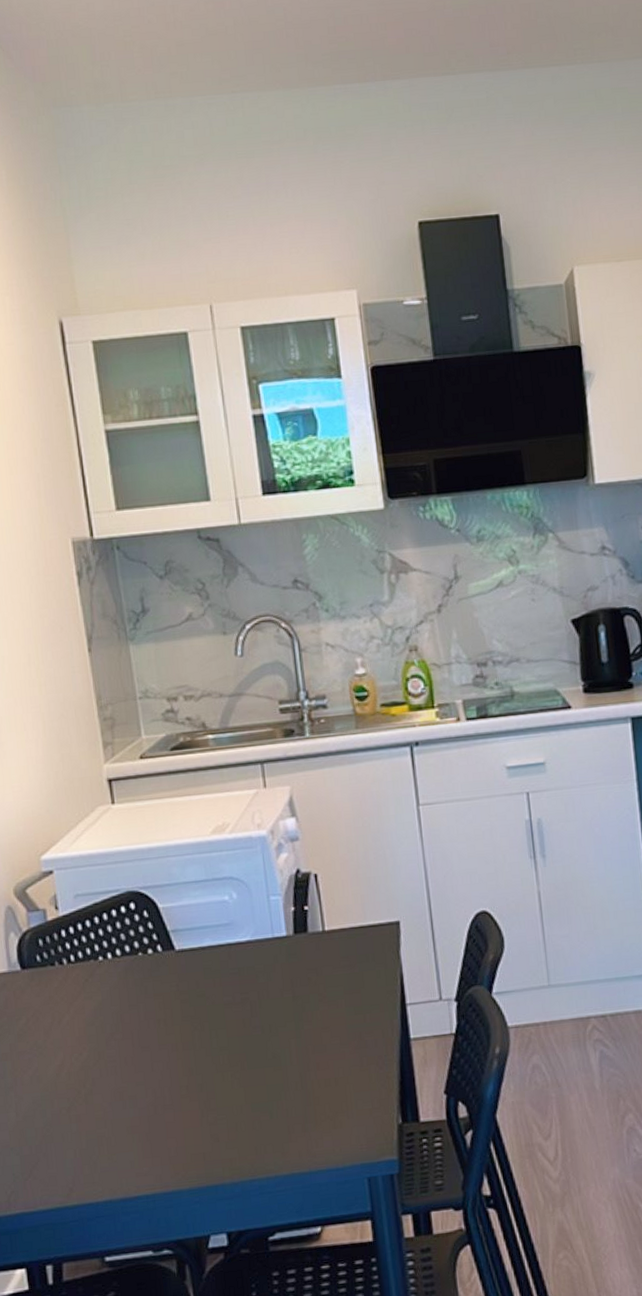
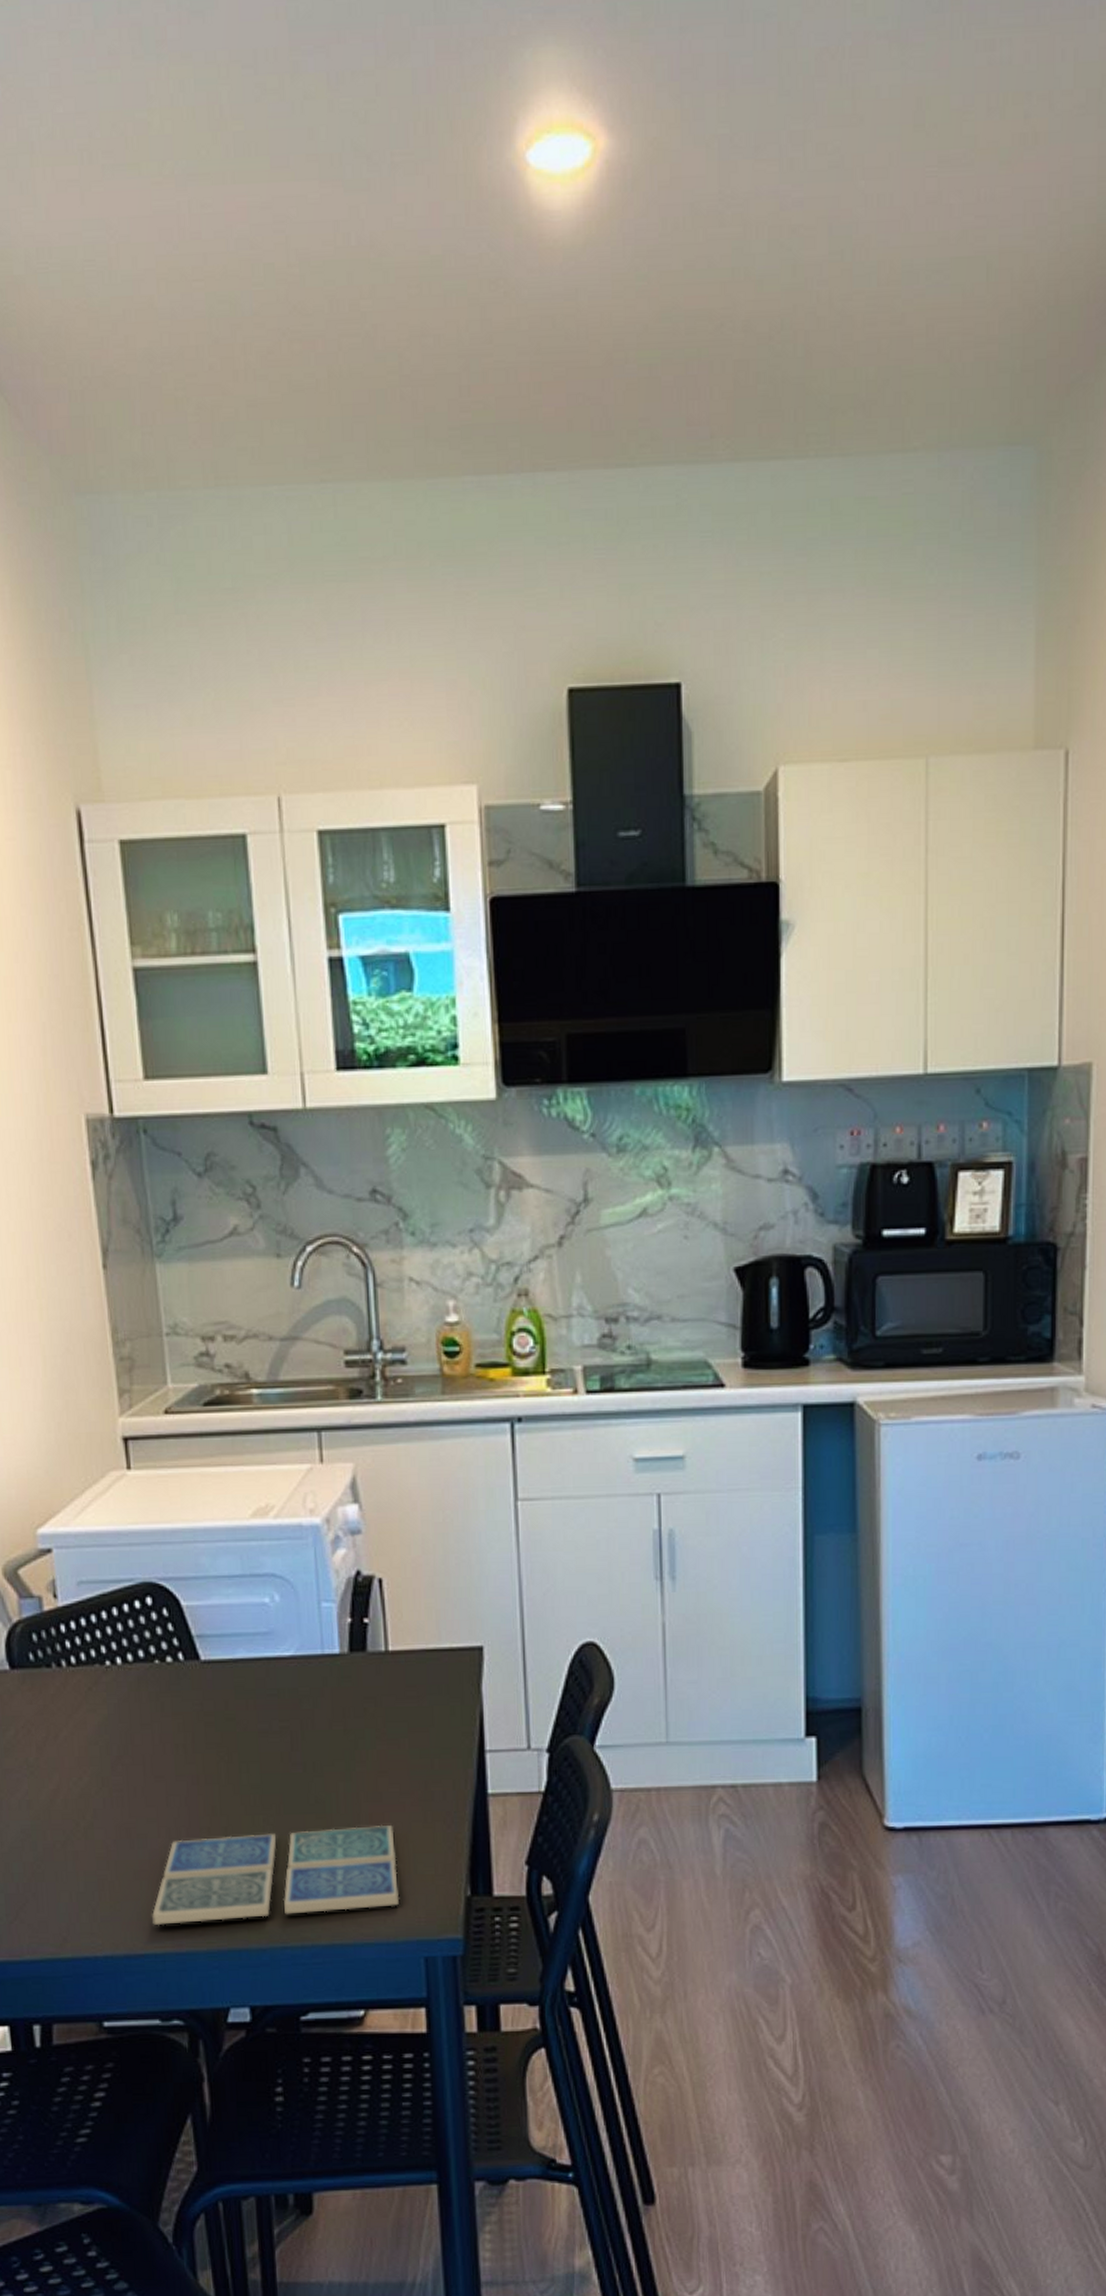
drink coaster: none [143,1071,345,1172] -> present [152,1824,400,1926]

